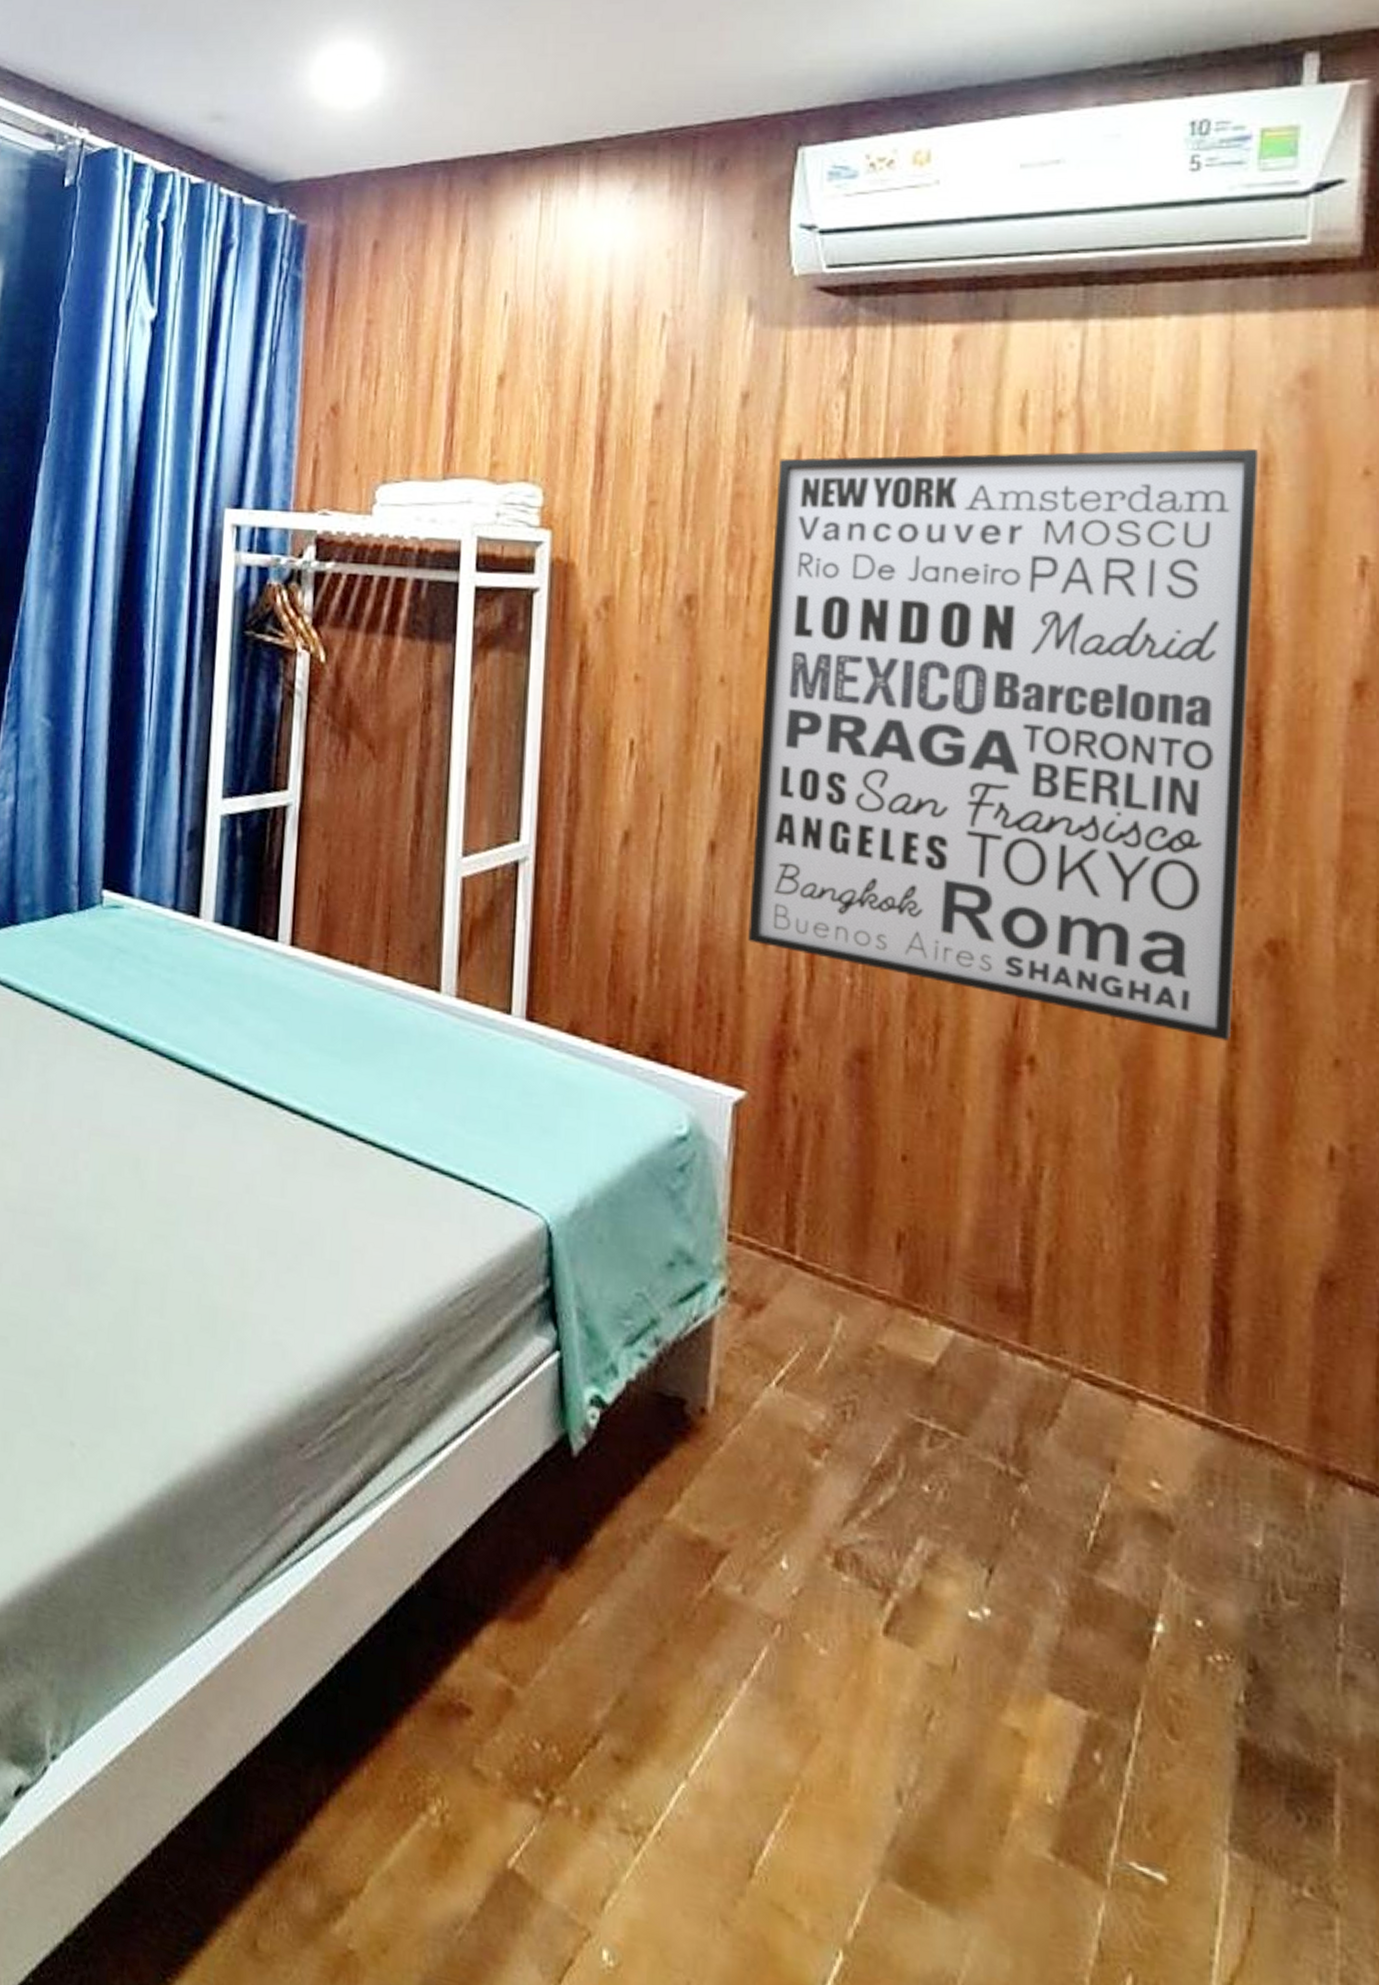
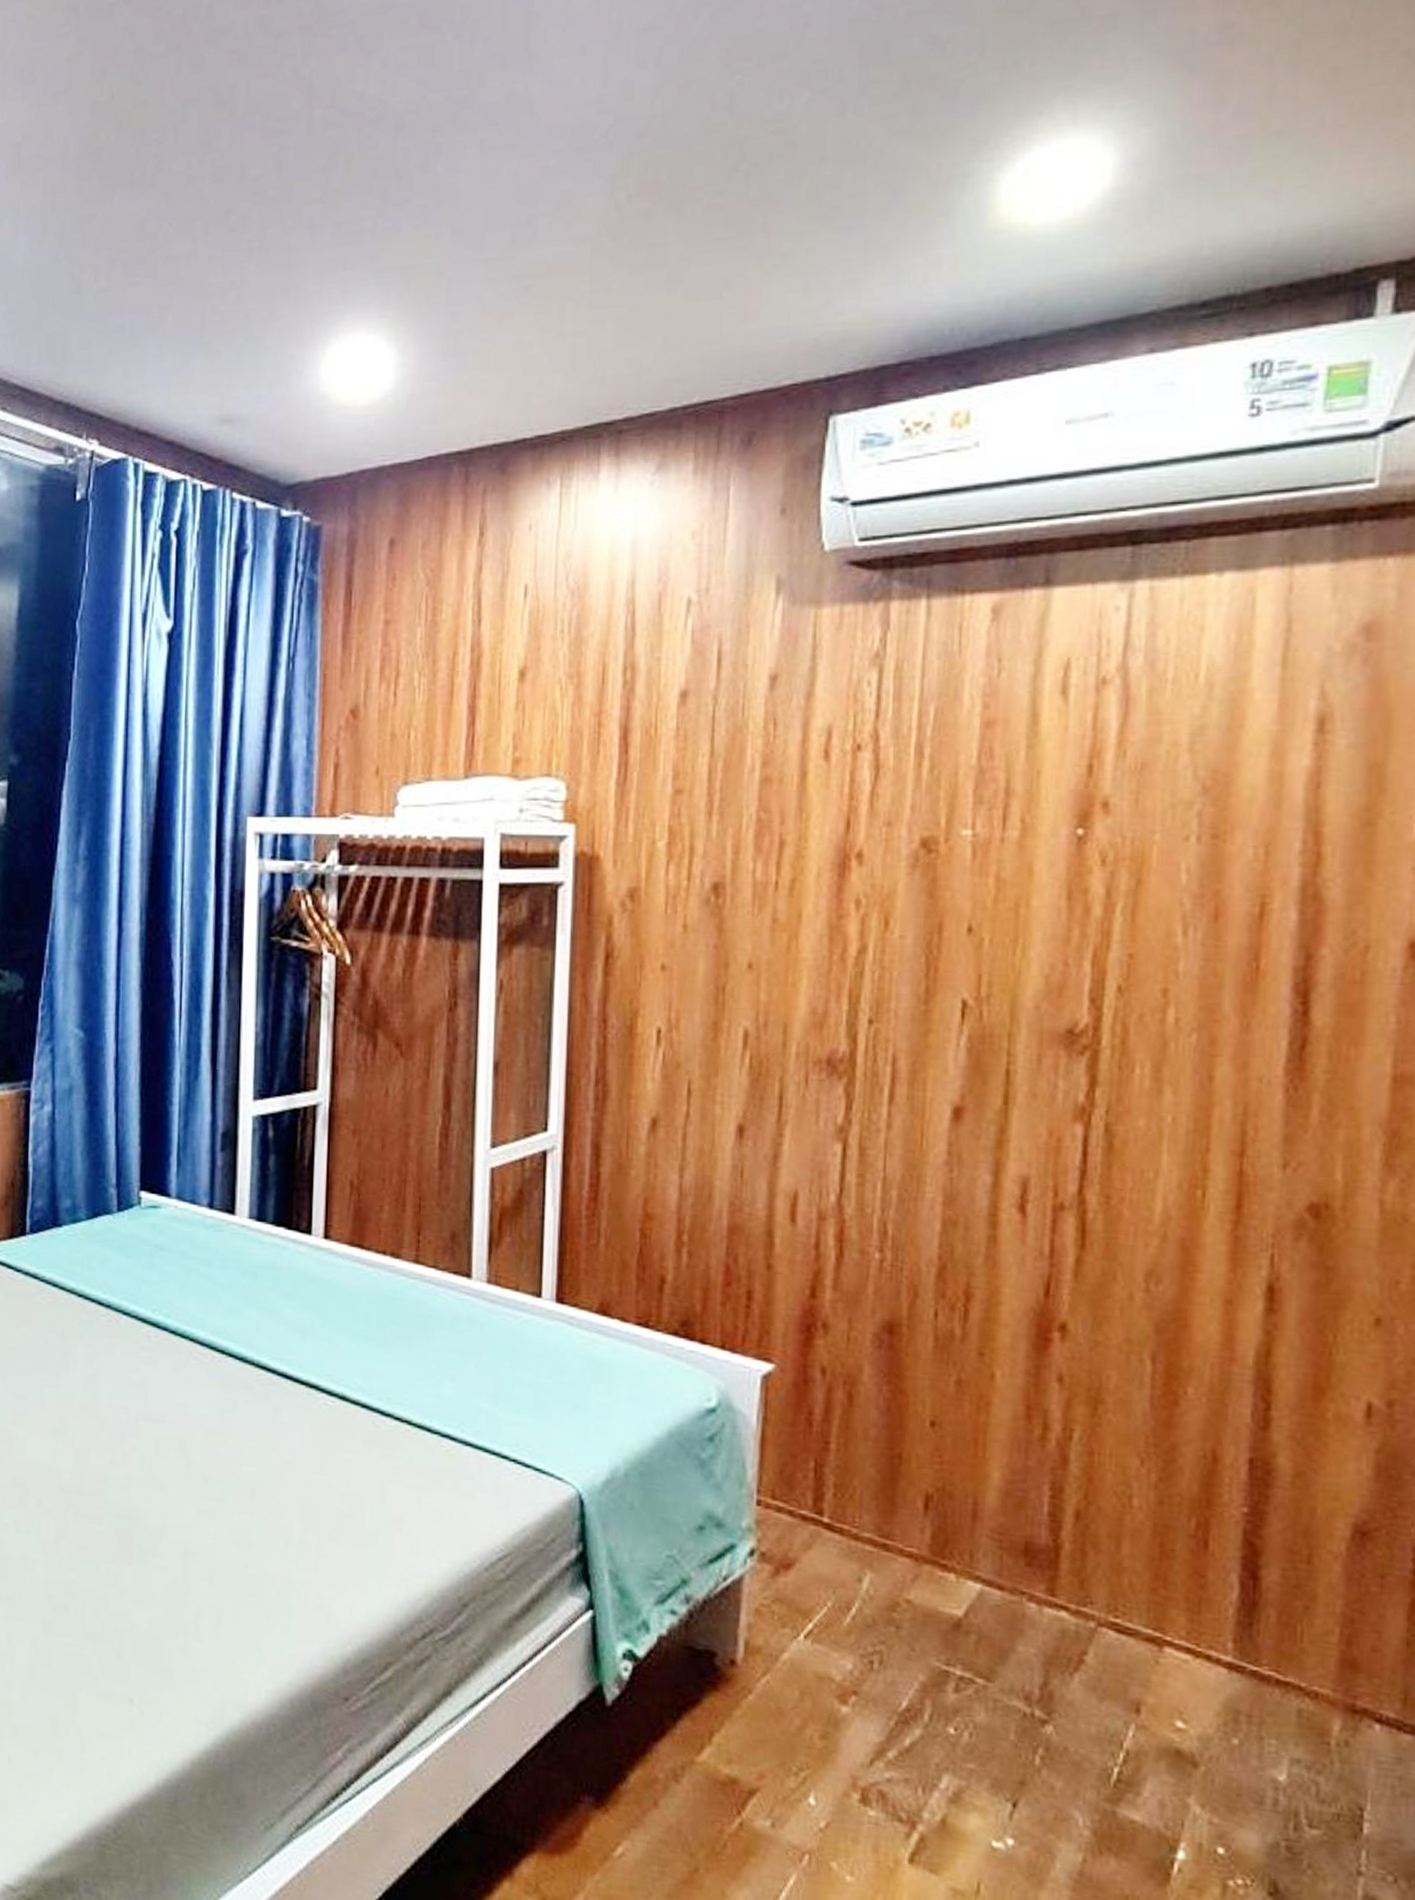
wall art: present [748,448,1259,1042] -> none [777,706,1316,1304]

